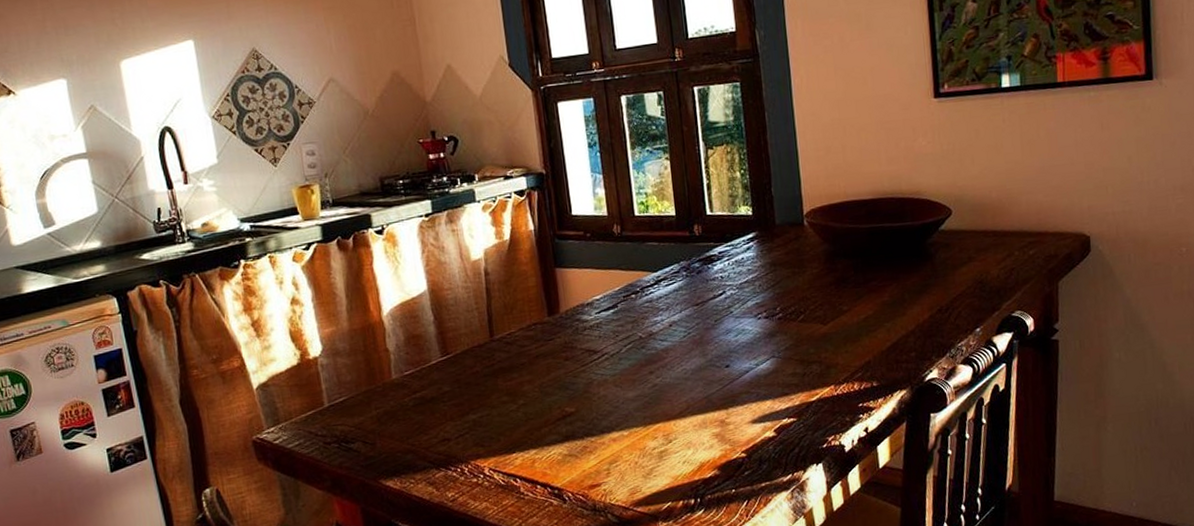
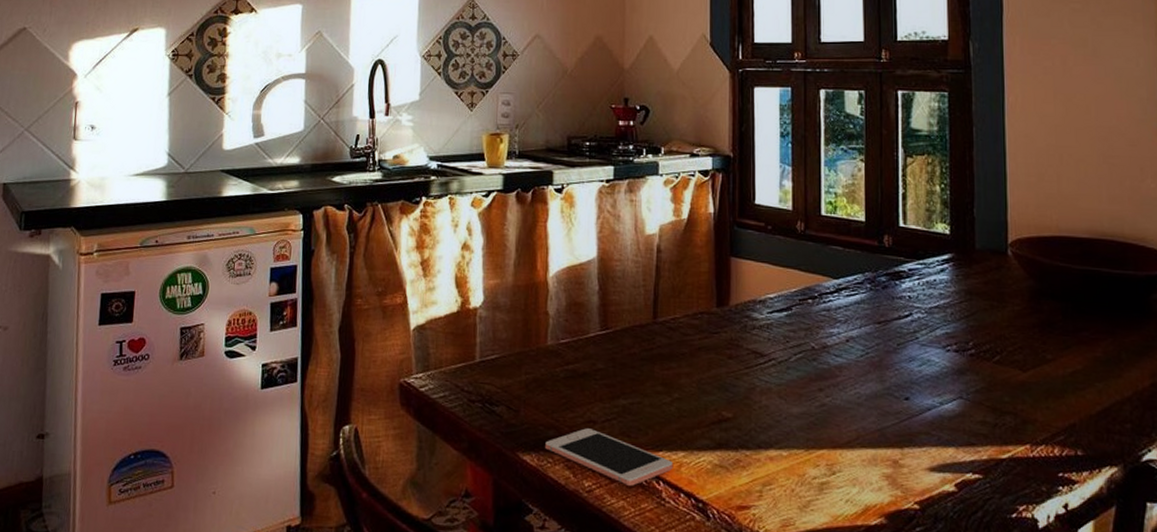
cell phone: none [405,446,528,489] -> present [545,428,674,486]

